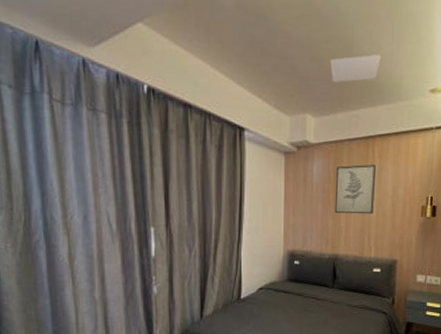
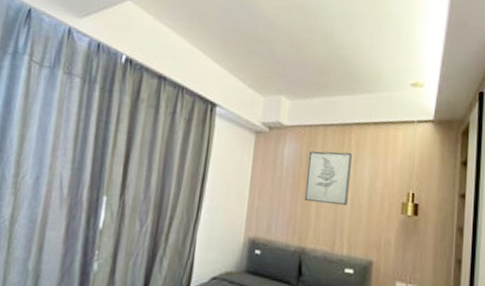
ceiling light: present [330,54,381,83] -> none [309,46,361,69]

